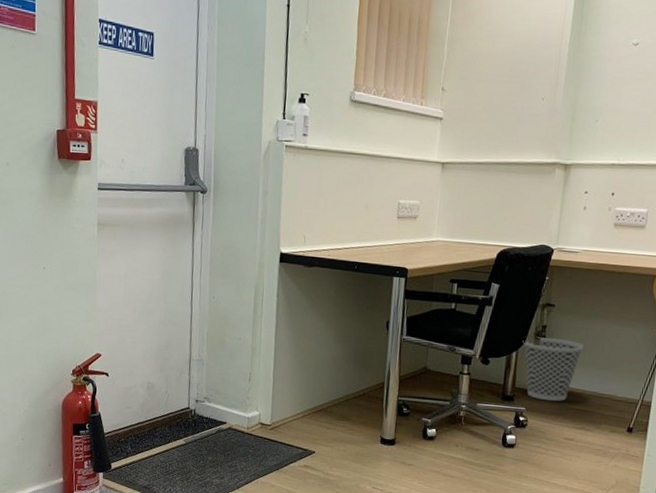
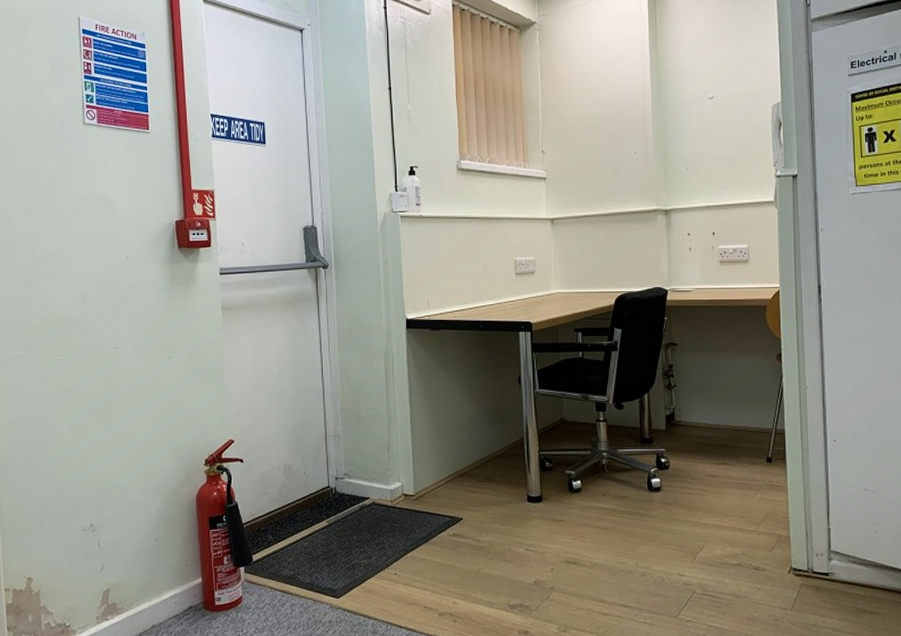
wastebasket: present [522,337,583,402] -> none [652,376,711,440]

